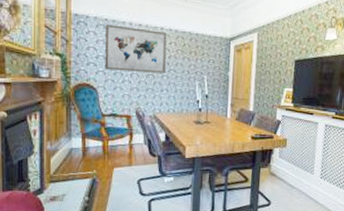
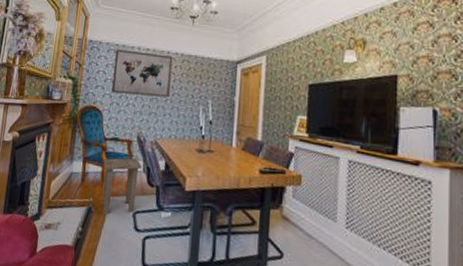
side table: none [103,132,143,185] -> present [102,158,142,216]

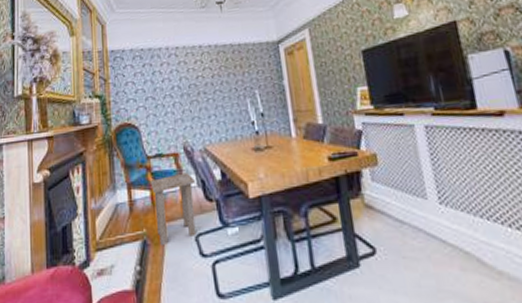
wall art: present [111,49,173,98] -> none [142,49,211,104]

